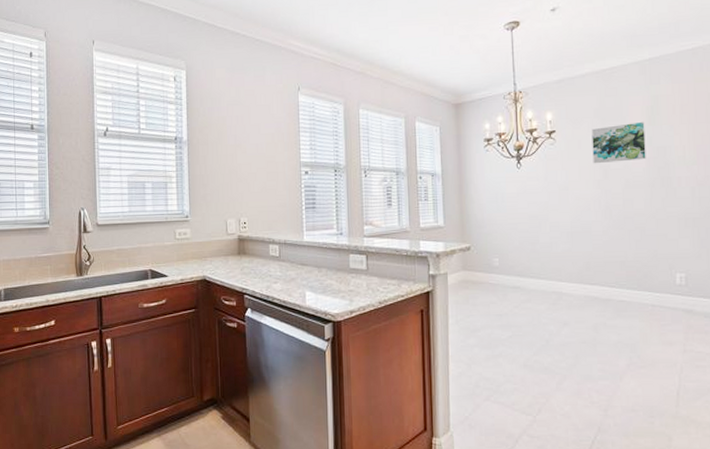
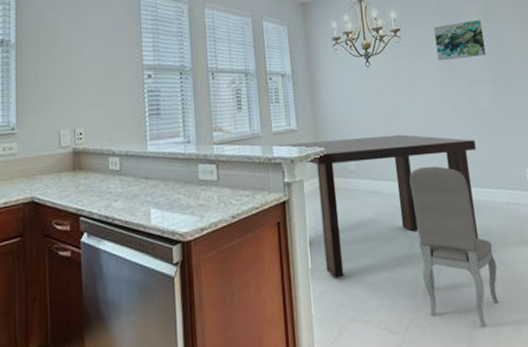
dining table: none [423,234,625,363] -> present [276,134,479,278]
dining chair: none [553,267,634,417] -> present [409,166,499,328]

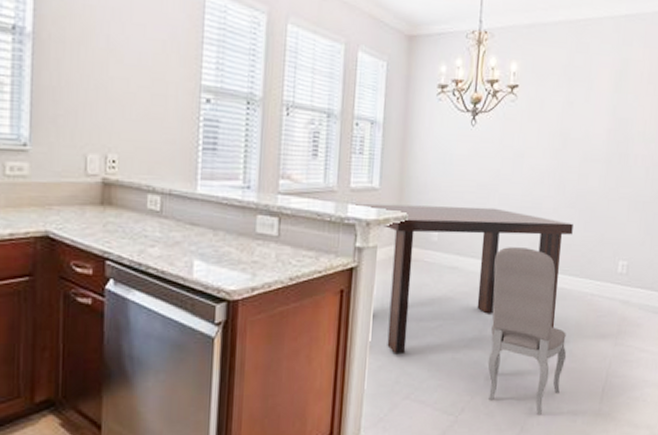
wall art: present [433,19,486,61] -> none [553,86,611,131]

